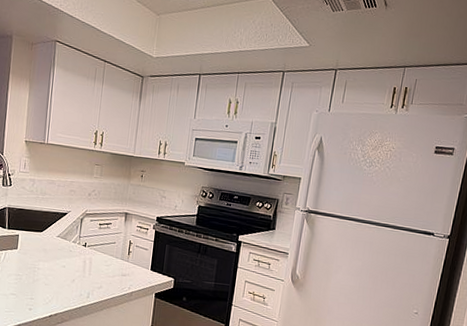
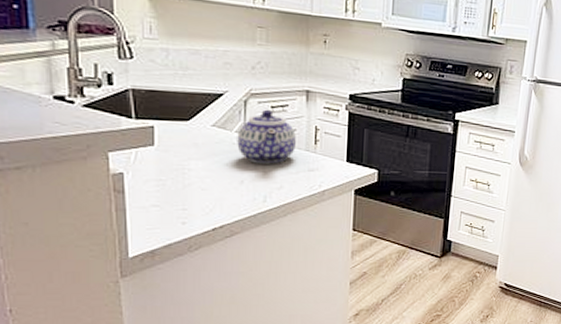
teapot: none [73,226,115,268] -> present [237,109,296,164]

